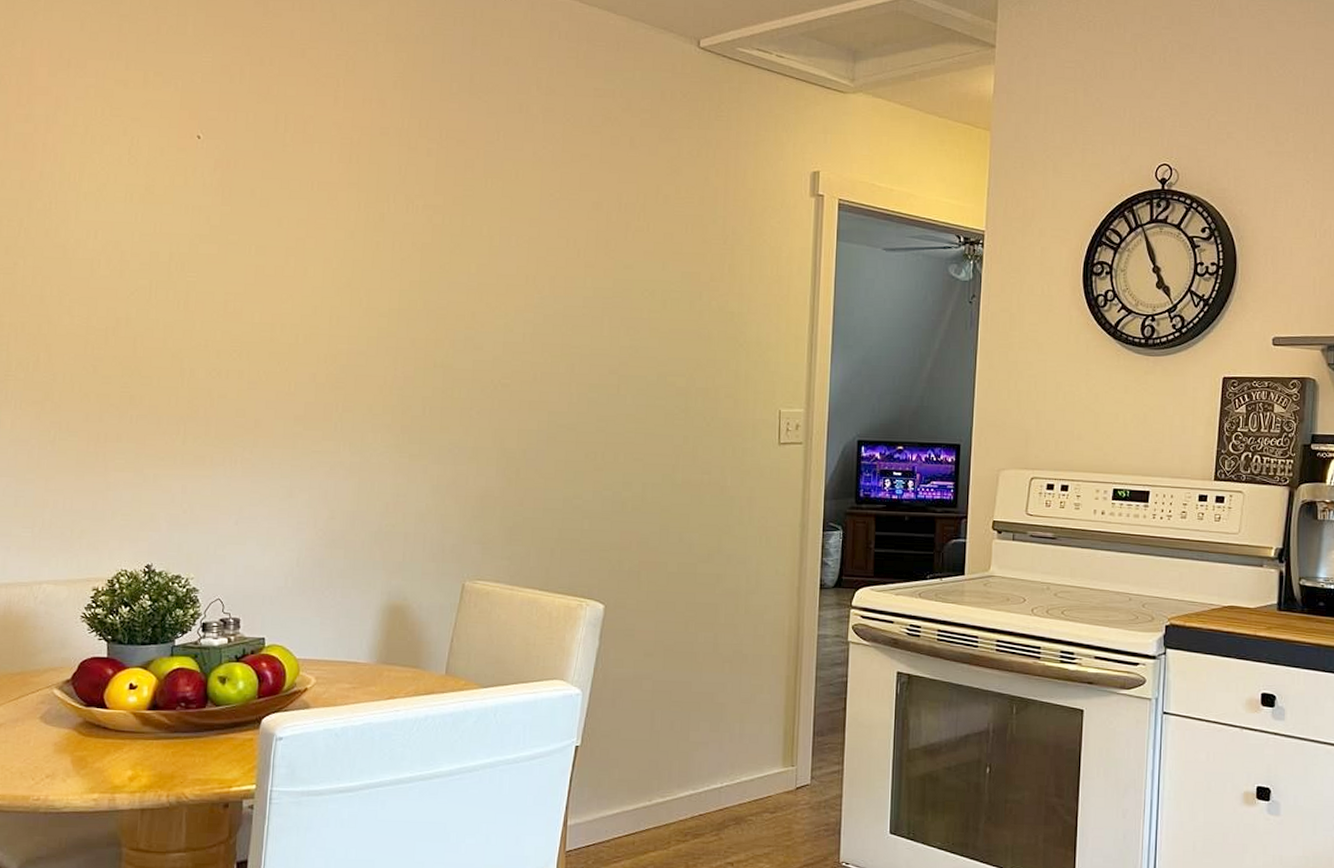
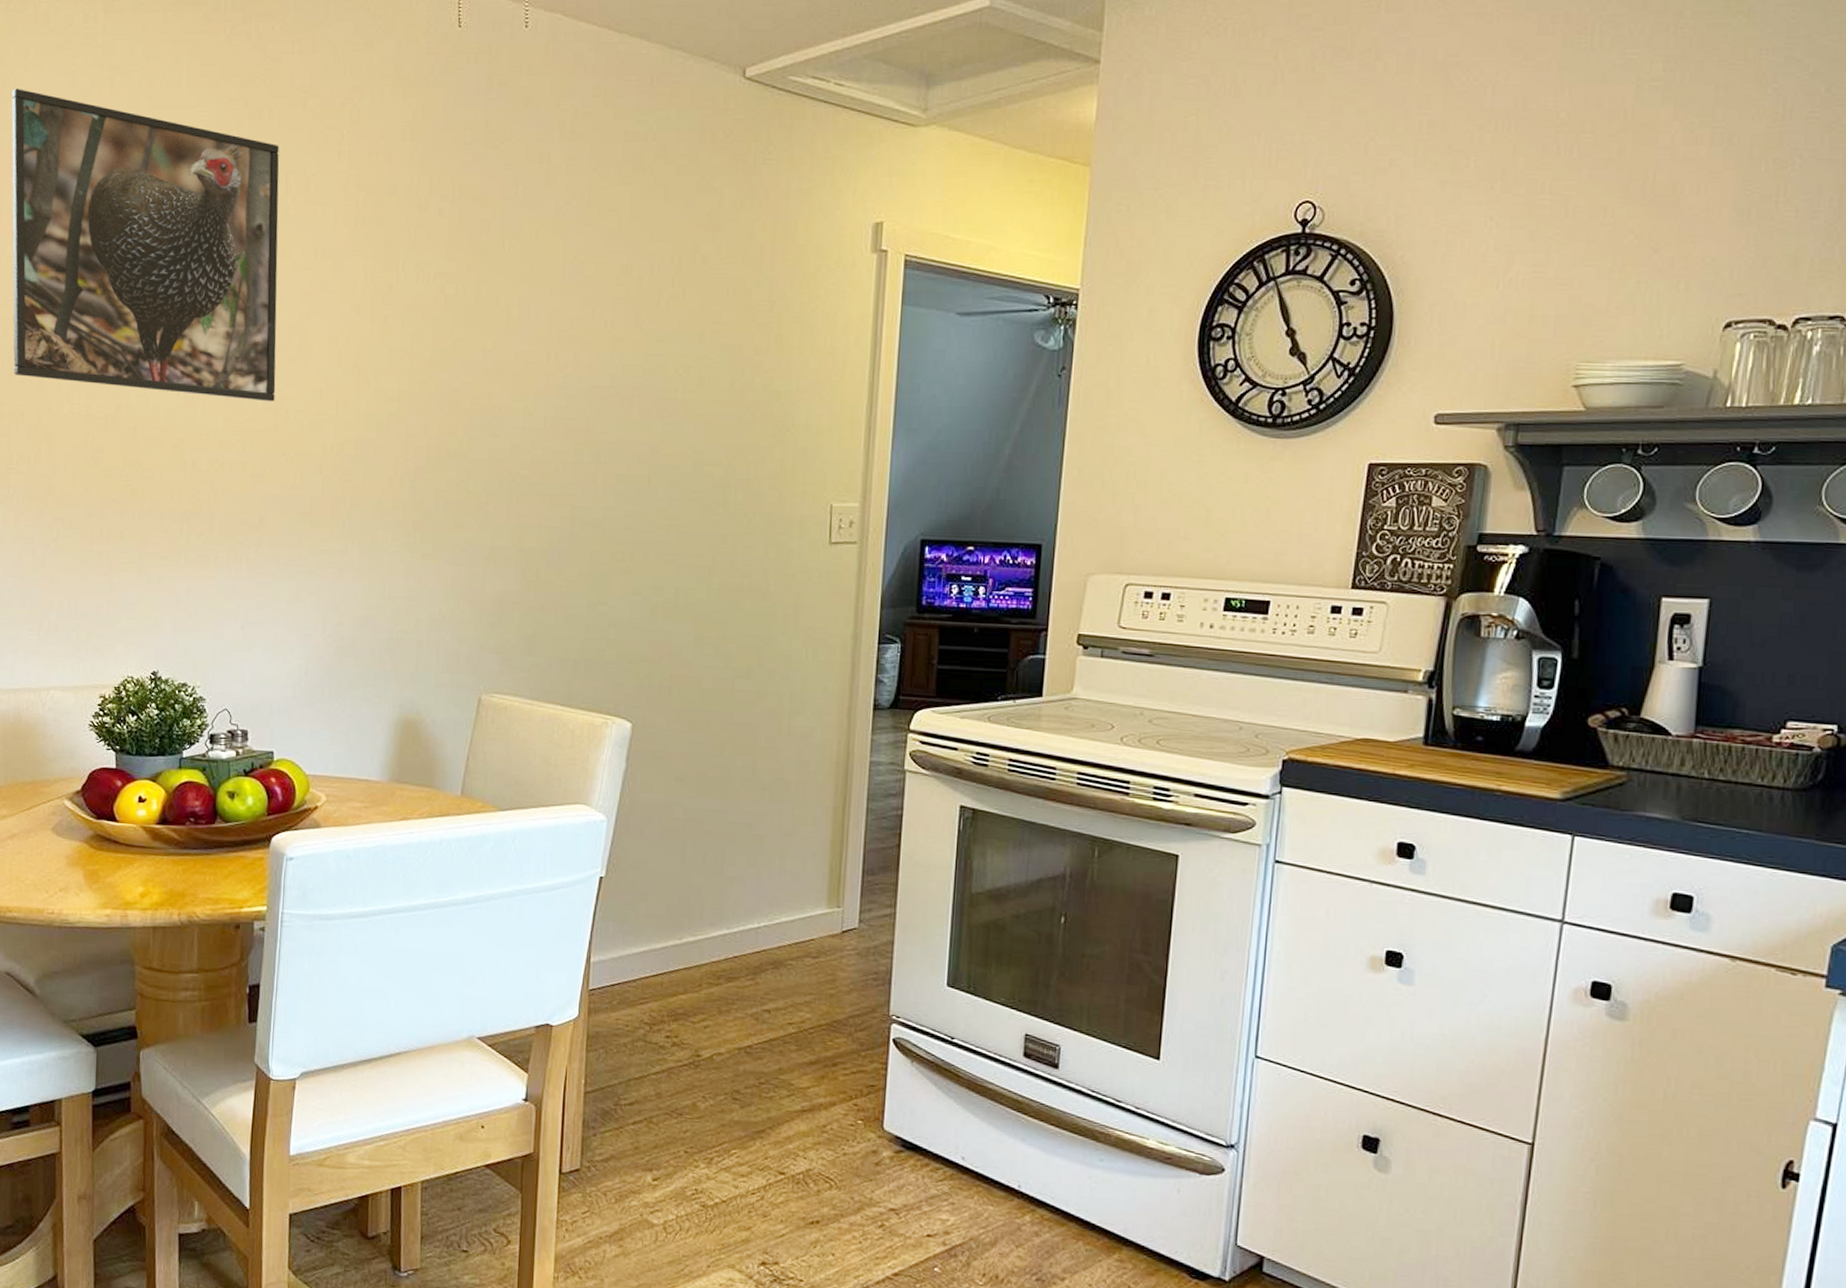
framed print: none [15,30,279,317] -> present [11,89,279,402]

